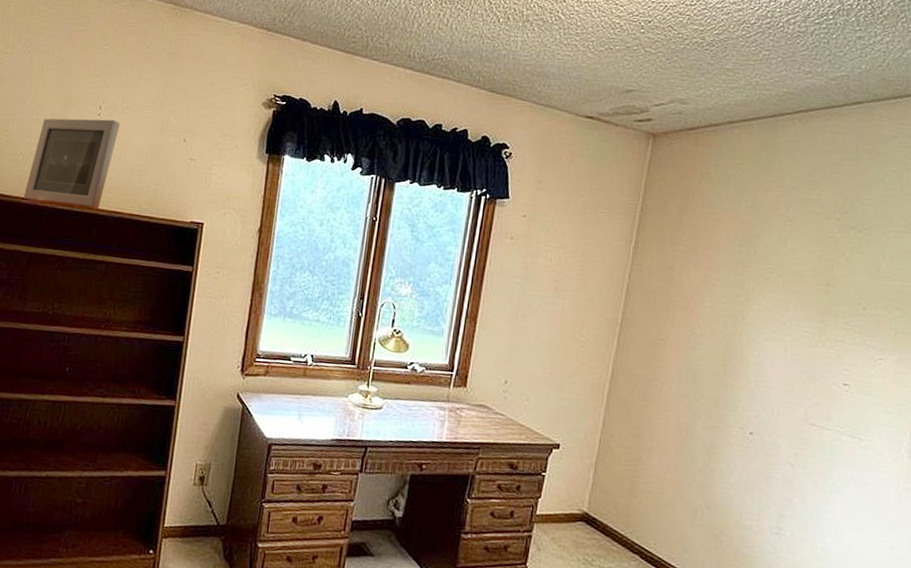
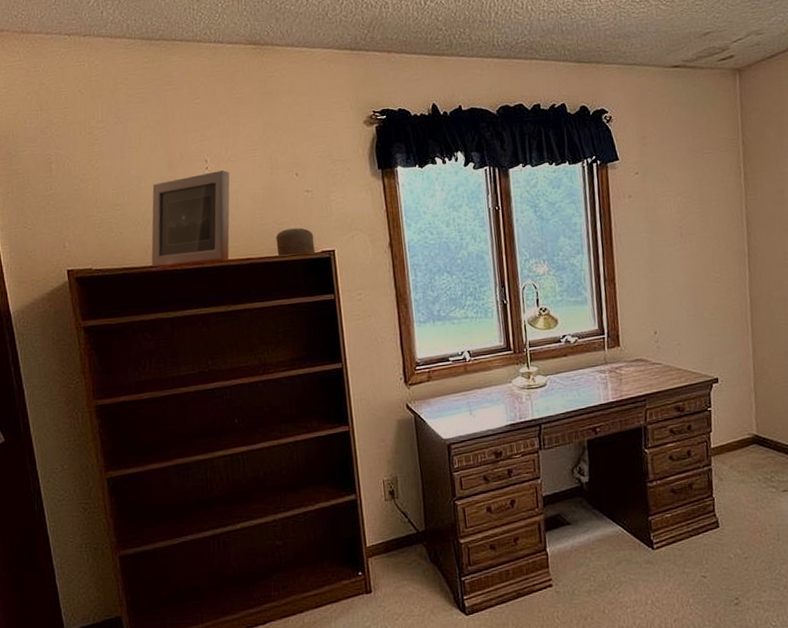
decorative box: none [147,191,187,222] -> present [276,228,315,257]

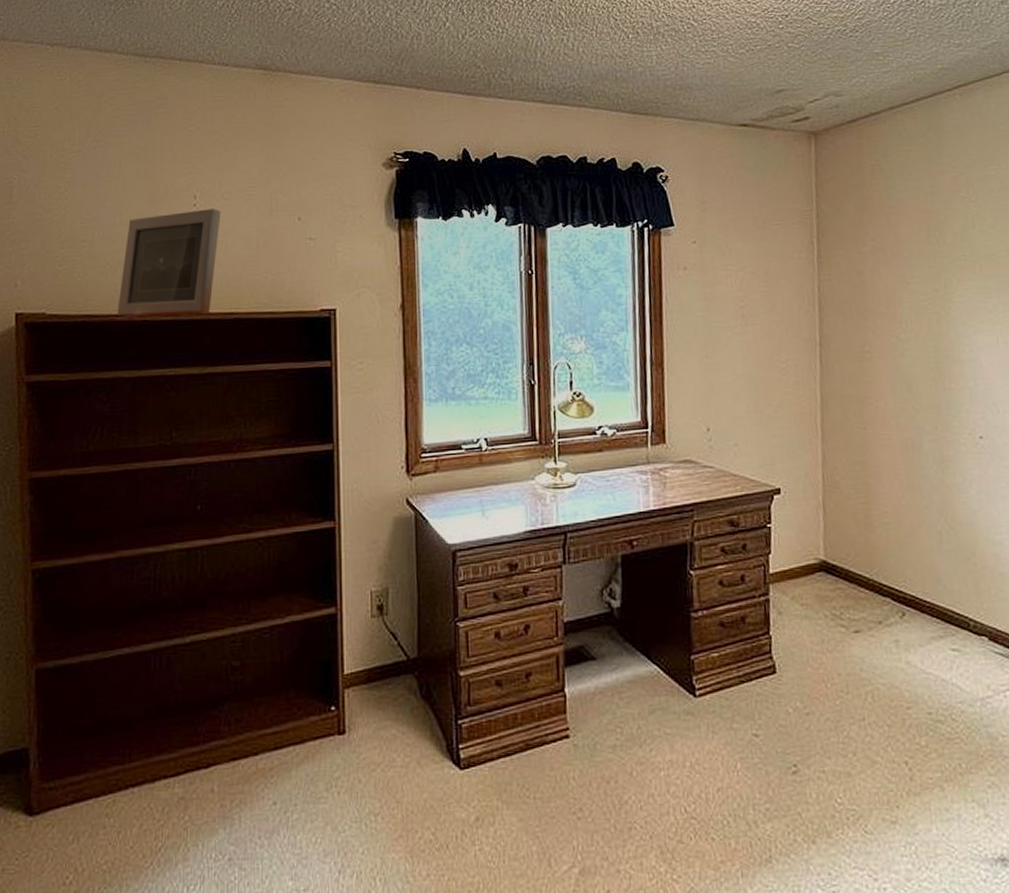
decorative box: present [276,228,315,257] -> none [268,280,313,313]

